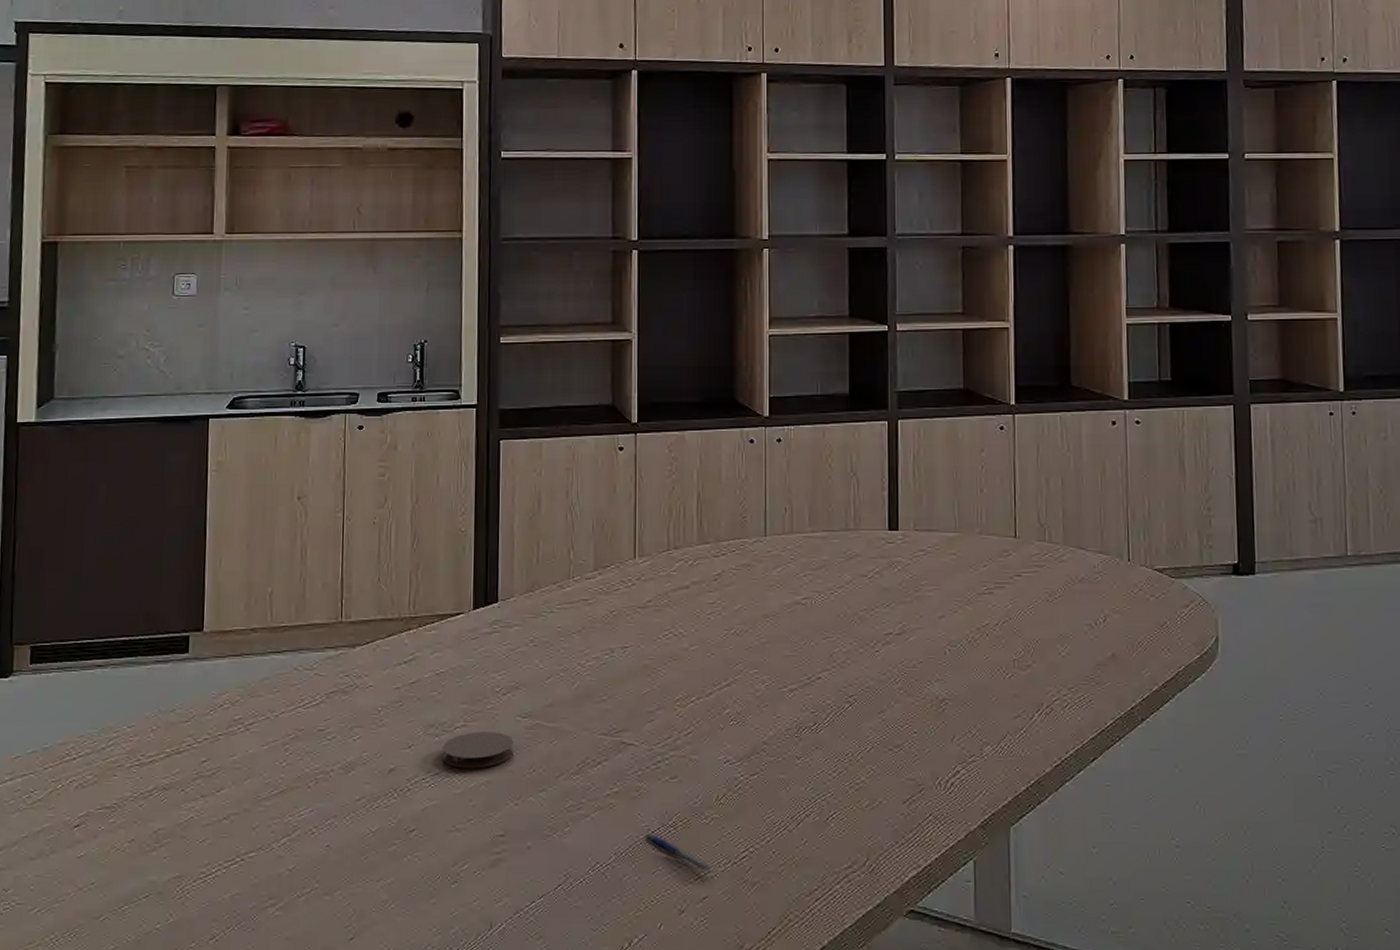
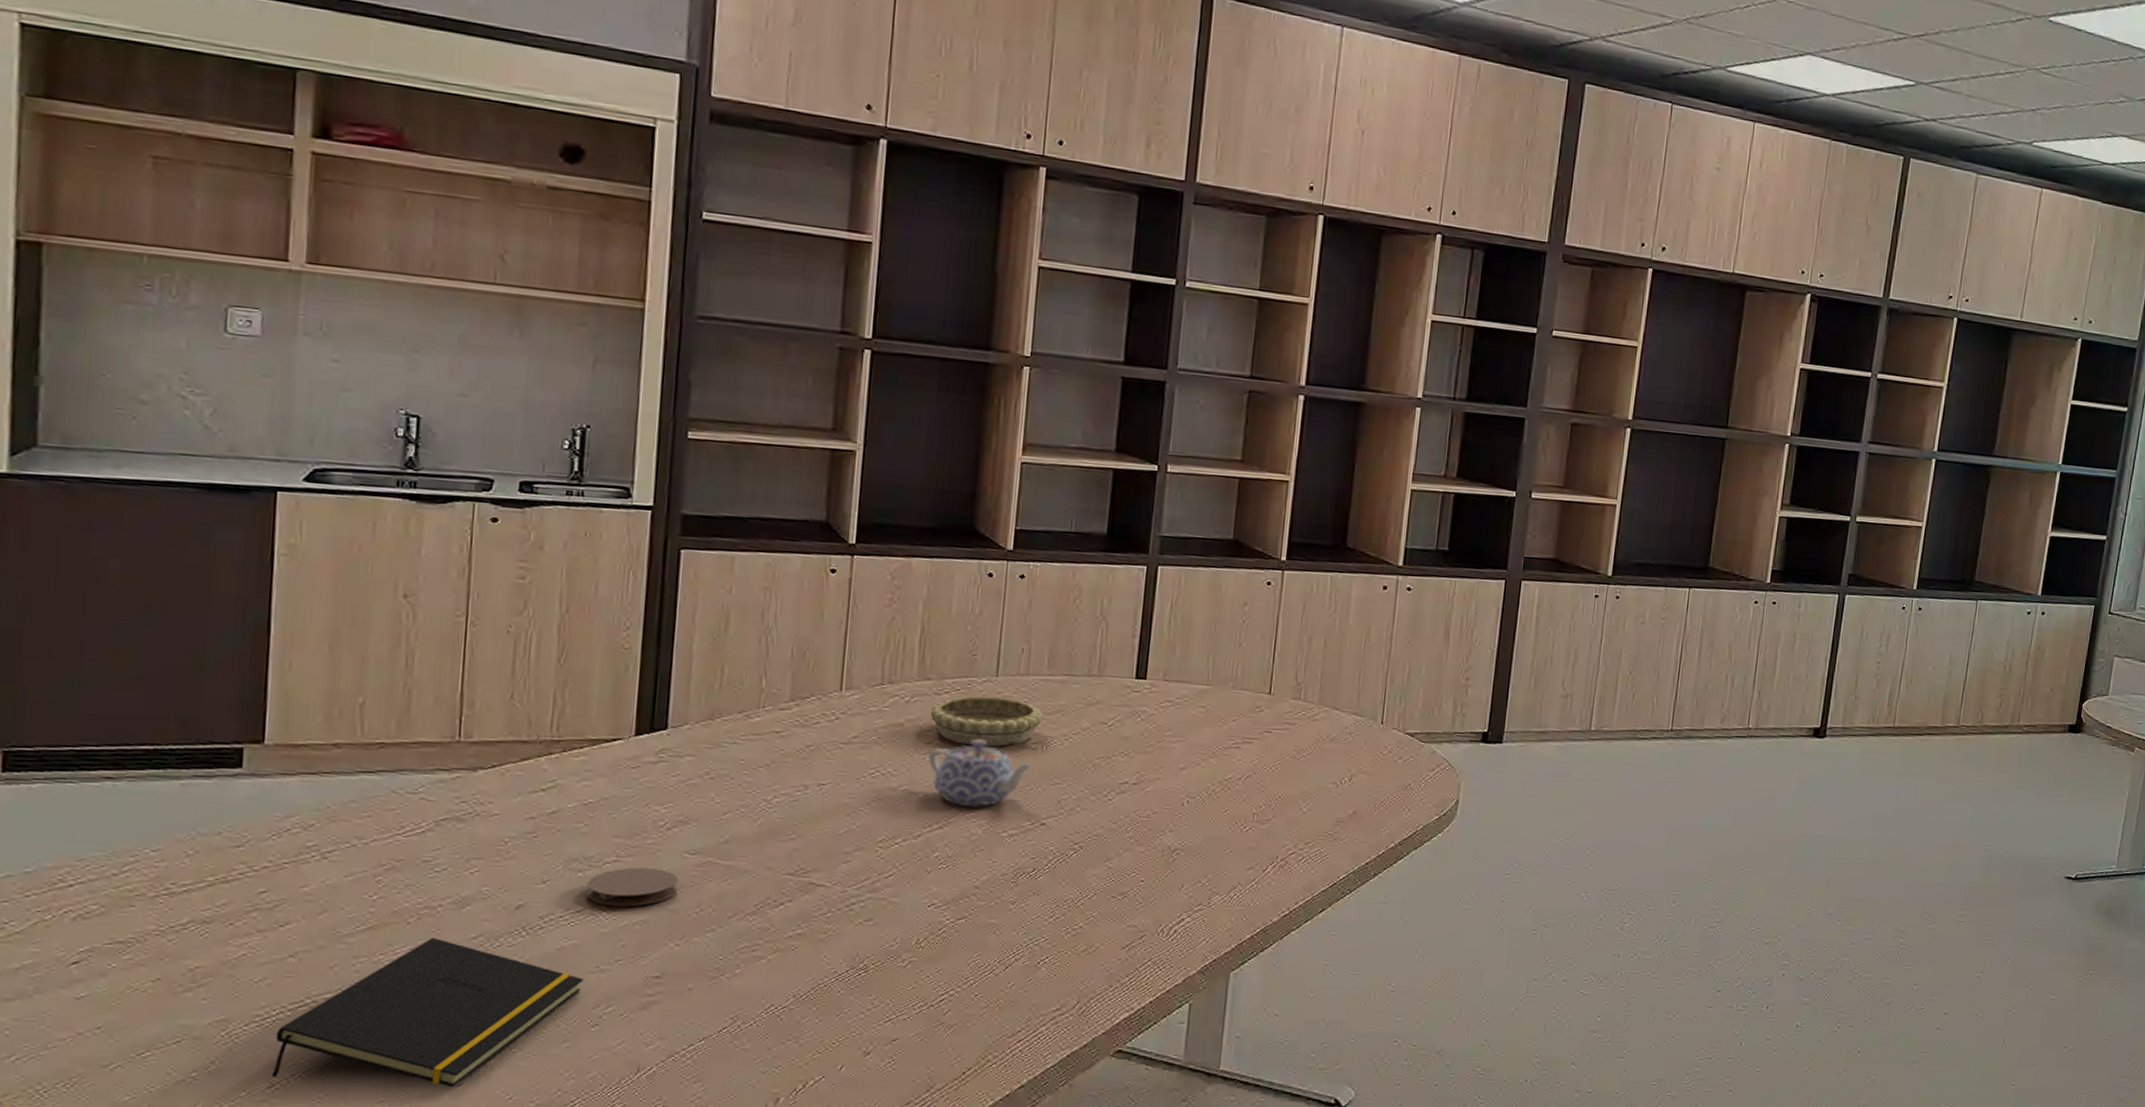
notepad: none [213,799,444,942] -> present [271,937,584,1088]
pen: present [646,833,713,872] -> none [831,975,907,1014]
decorative bowl: none [711,556,810,603] -> present [930,696,1044,746]
teapot: none [712,597,803,663] -> present [927,739,1032,807]

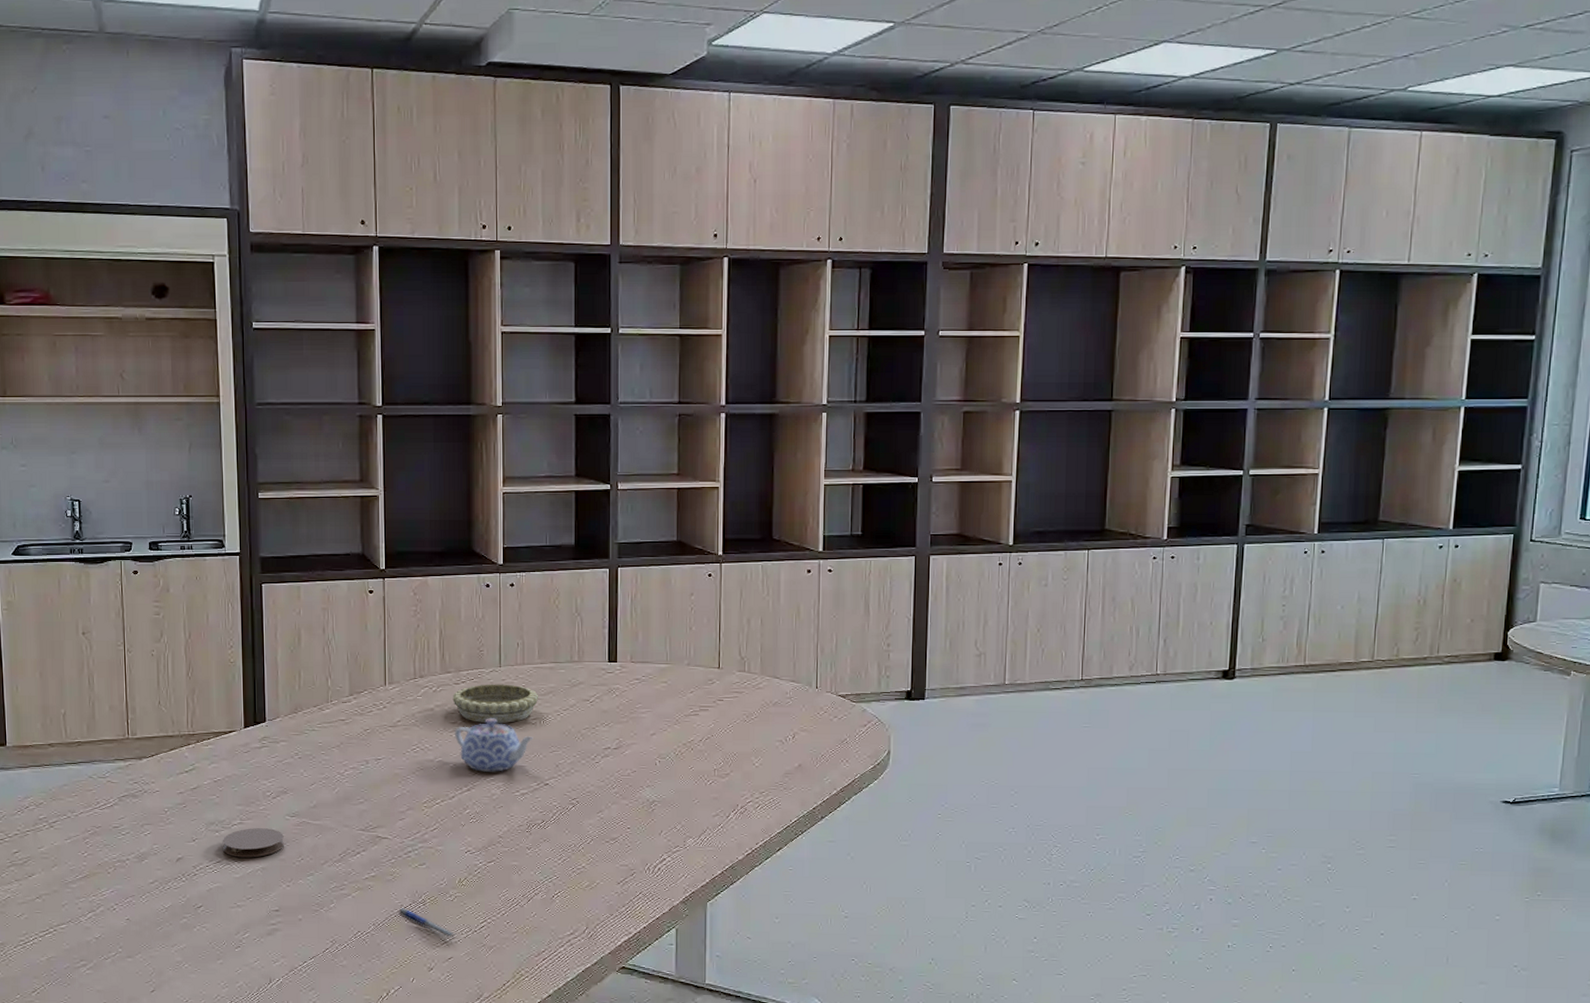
notepad: present [271,937,584,1088] -> none [34,882,227,993]
pen: none [831,975,907,1014] -> present [399,908,457,938]

